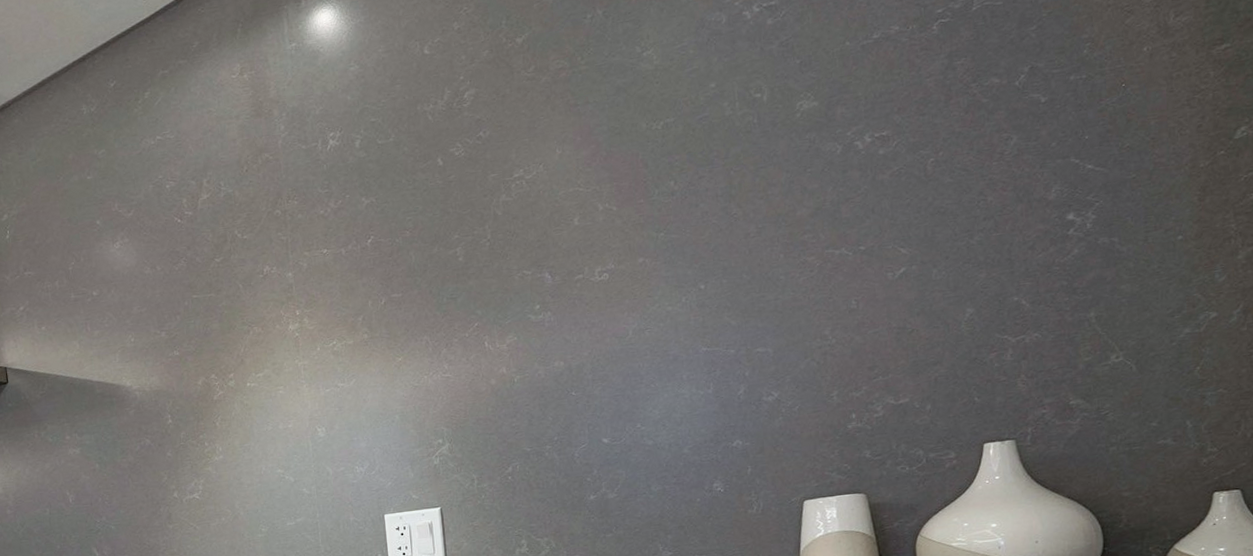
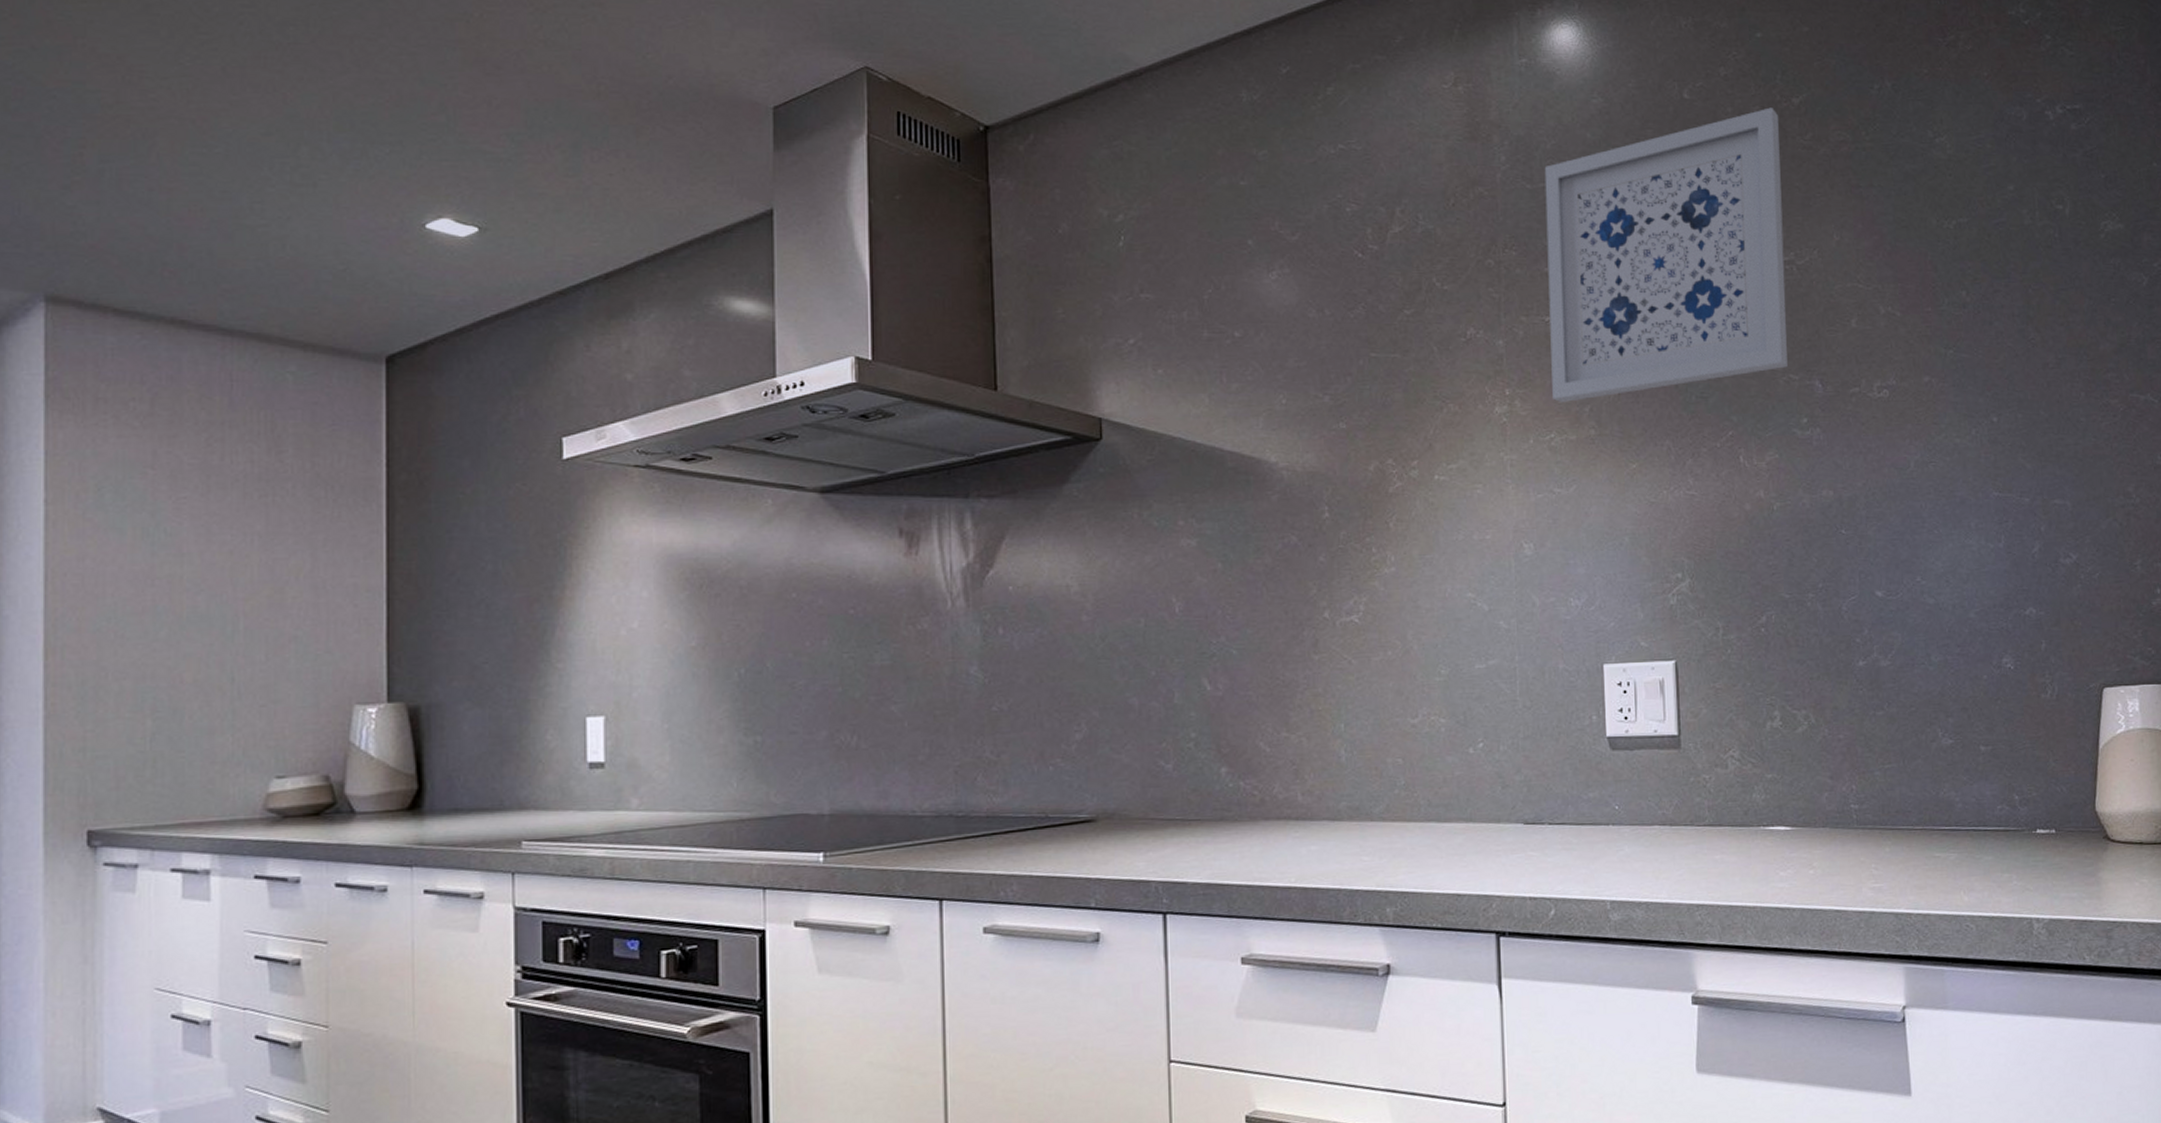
wall art: none [315,49,521,317] -> present [1544,107,1788,403]

